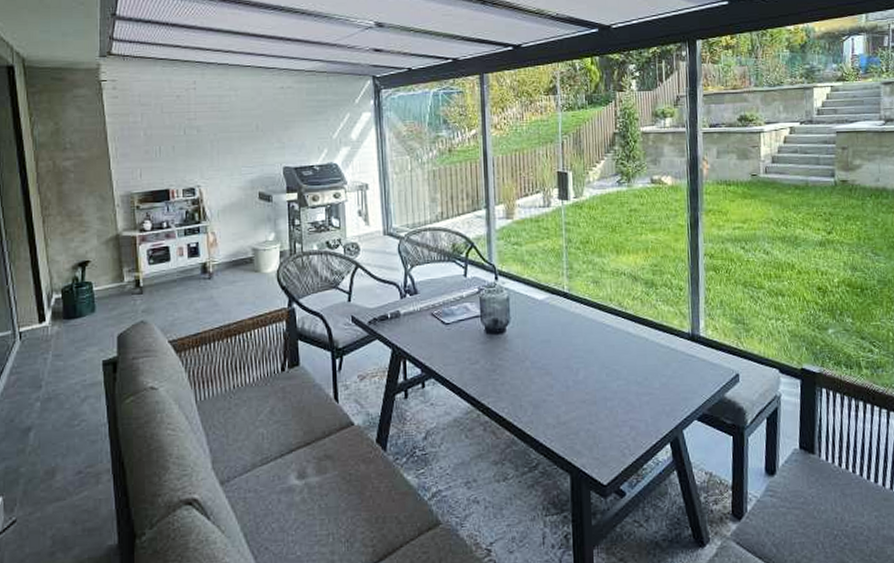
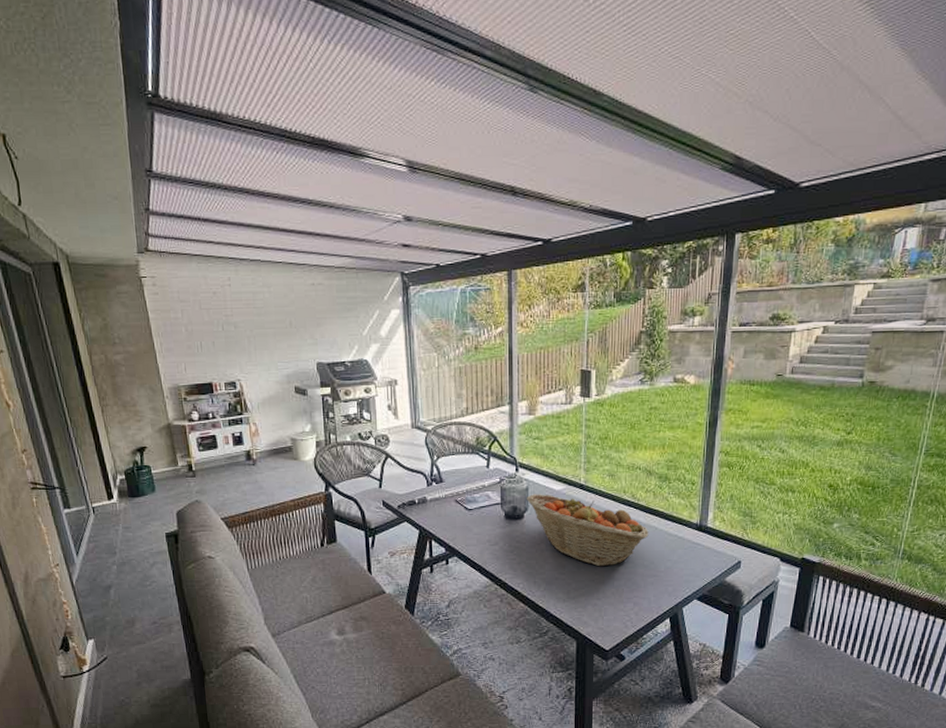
fruit basket: none [507,304,640,386] -> present [526,494,649,567]

